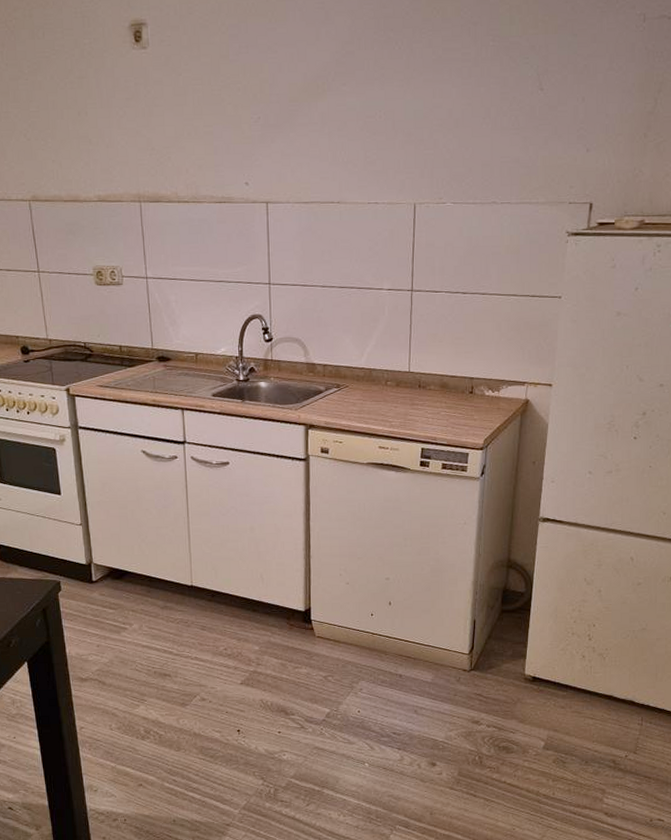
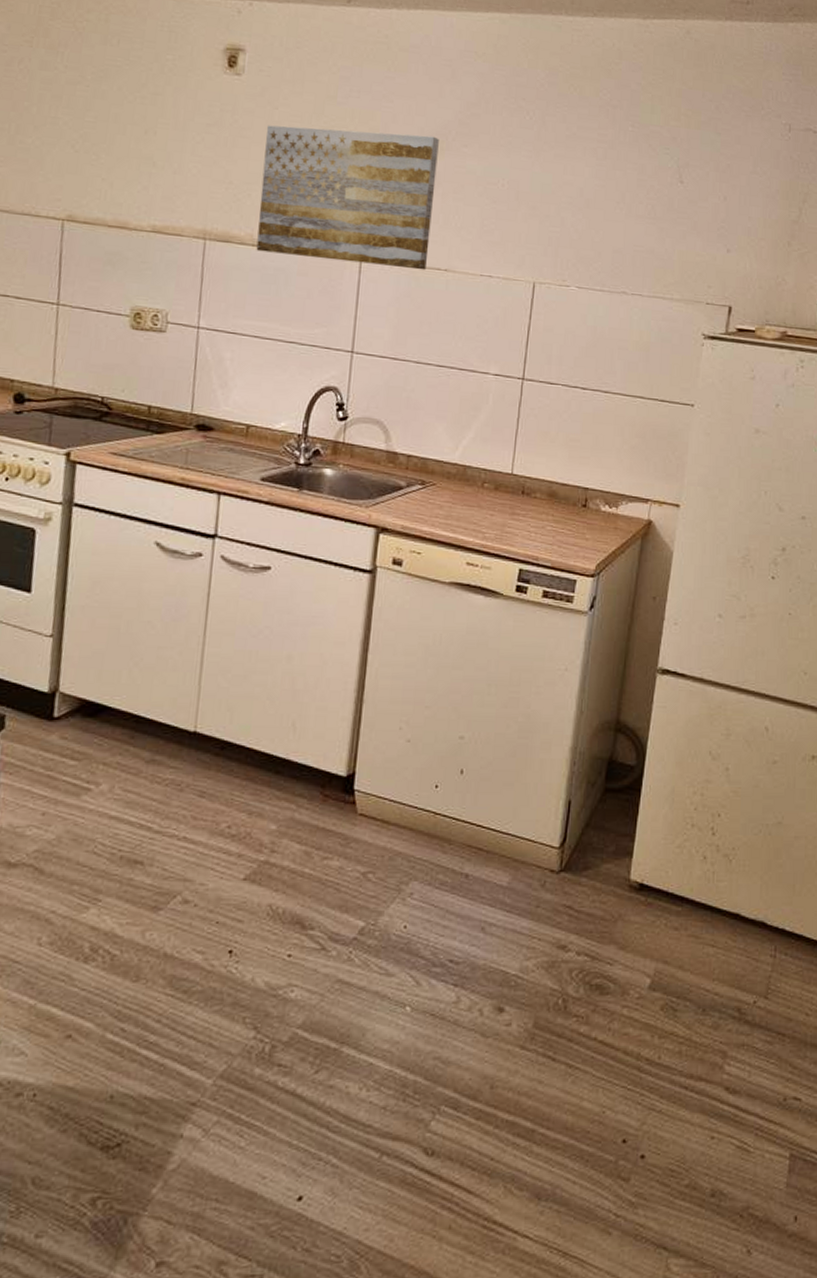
wall art: none [174,80,322,207] -> present [256,125,439,271]

